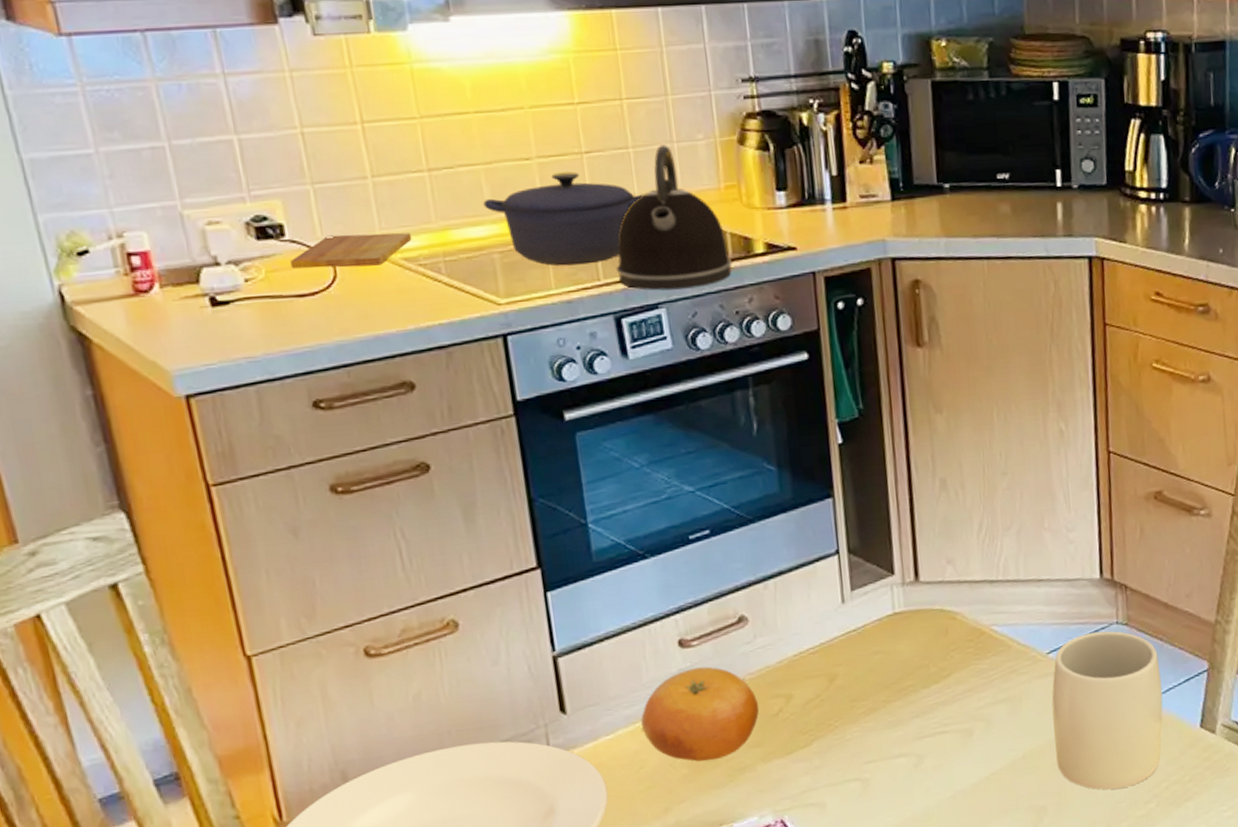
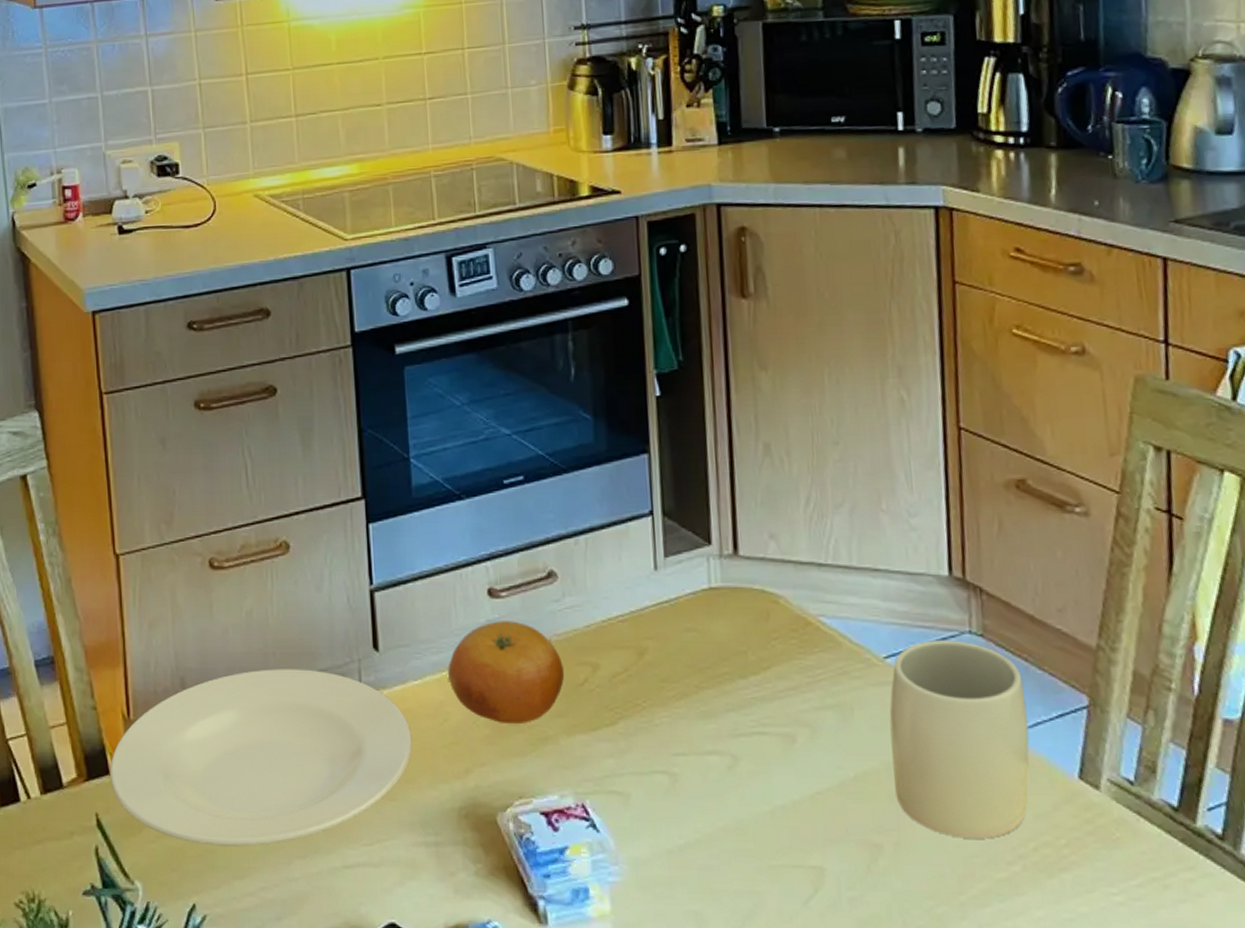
cutting board: present [290,233,412,269] -> none [181,172,278,203]
cooking pot: present [483,171,644,266] -> none [339,116,479,205]
kettle: present [616,144,733,291] -> none [450,90,558,231]

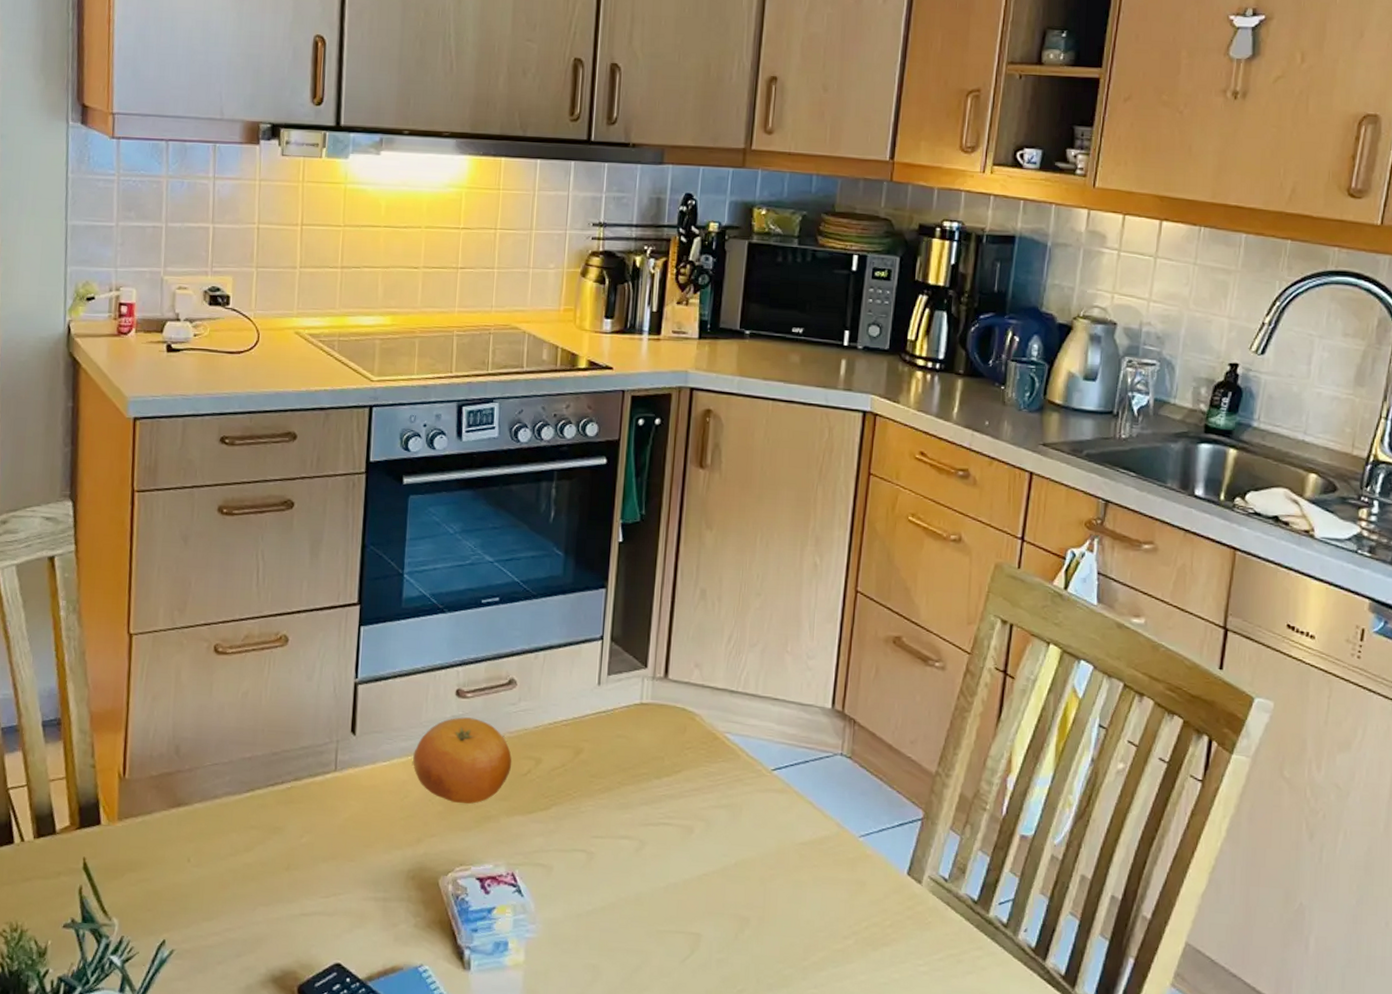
plate: present [109,669,413,847] -> none [100,743,376,894]
mug: present [889,640,1030,839] -> none [765,759,876,918]

